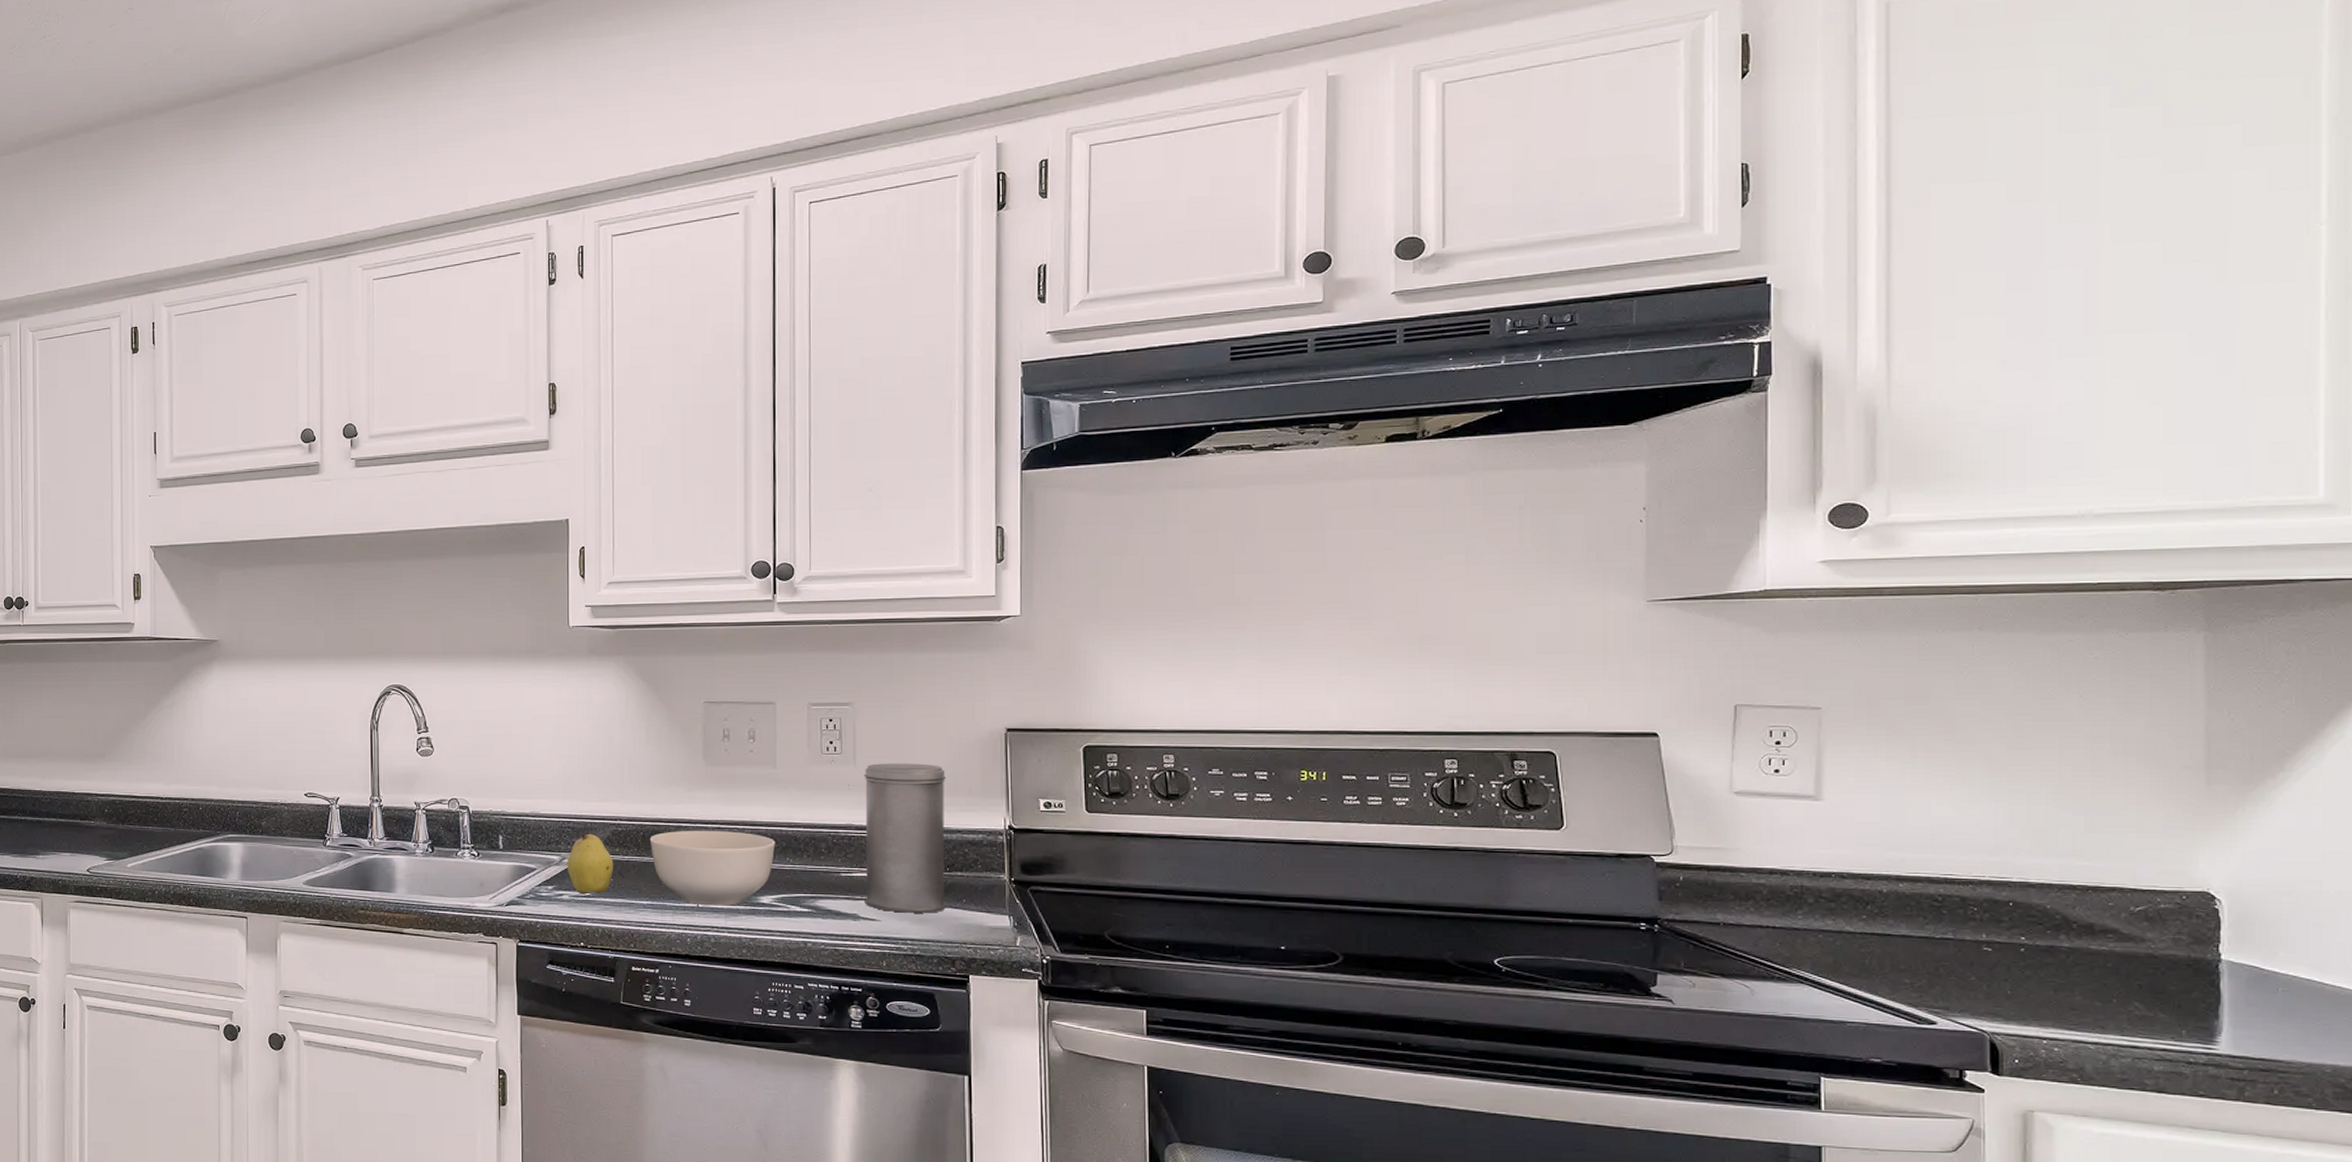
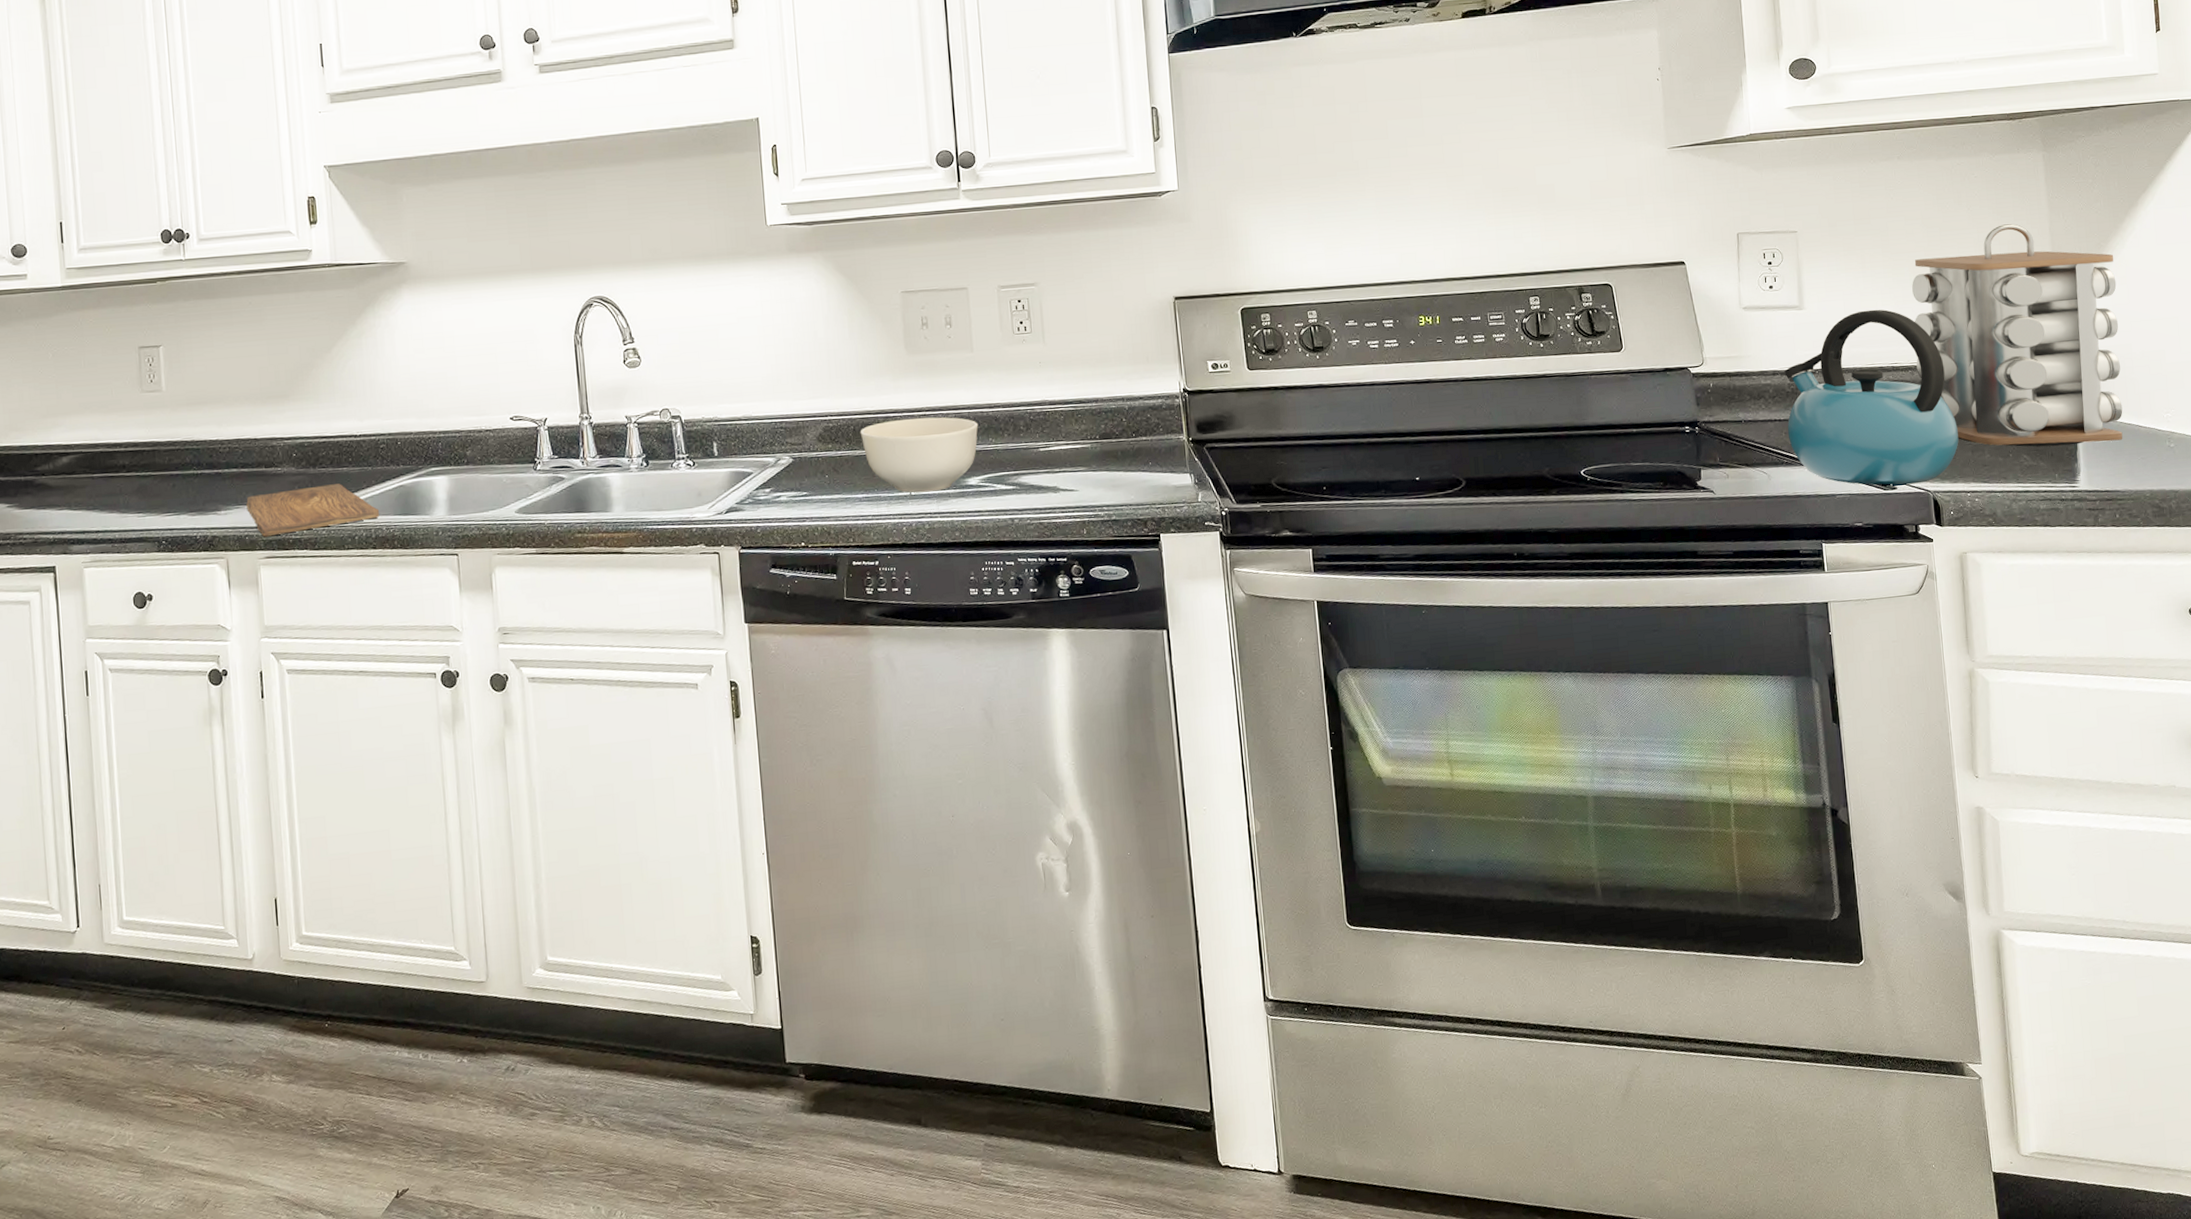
cutting board: none [61,841,178,883] -> present [246,484,379,537]
fruit: present [567,833,614,895] -> none [782,432,828,494]
canister: present [864,763,947,913] -> none [1053,336,1135,481]
kettle: none [1783,808,2036,1021] -> present [1784,309,1959,486]
spice rack: none [1981,718,2306,999] -> present [1912,224,2123,447]

